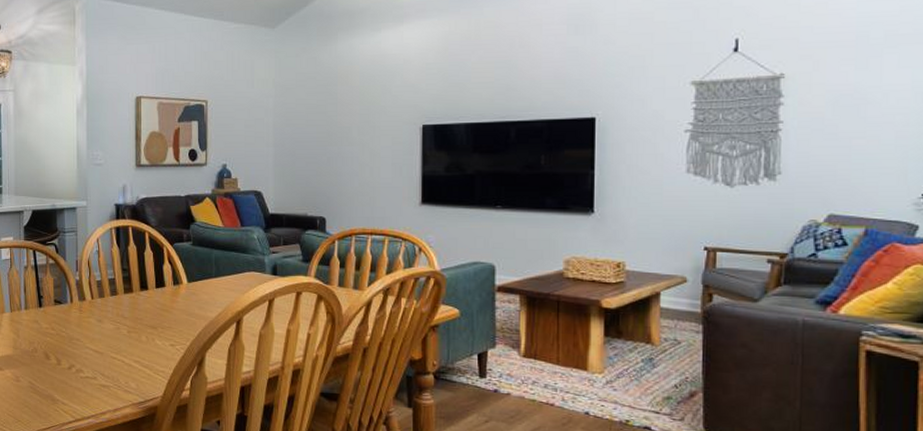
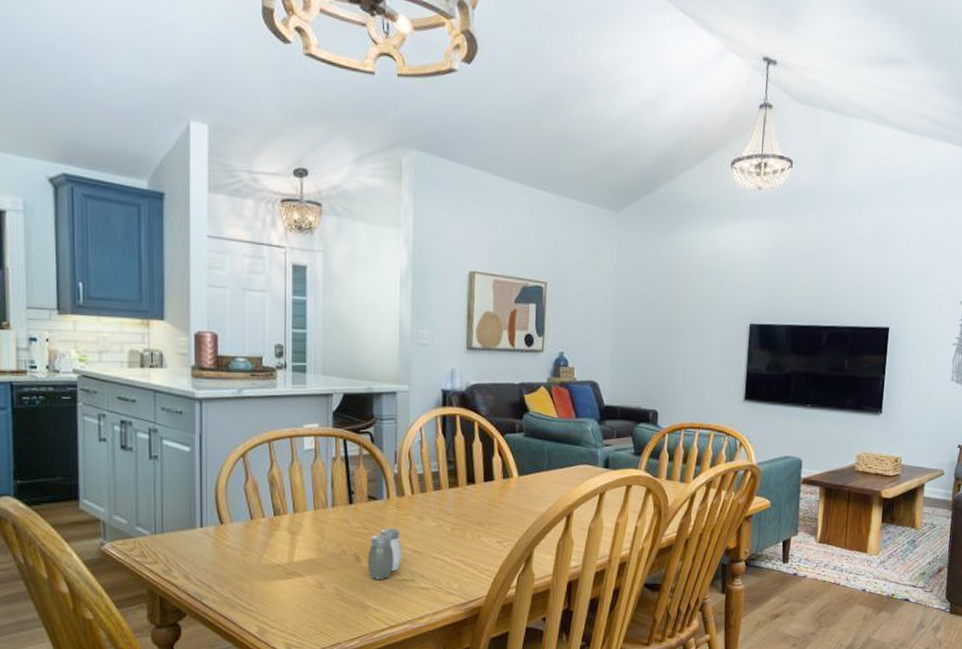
salt and pepper shaker: none [55,329,84,376] -> present [367,528,402,579]

